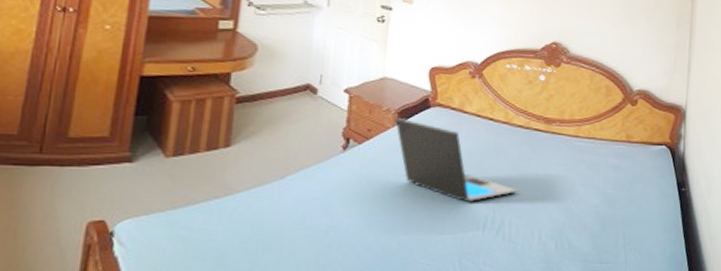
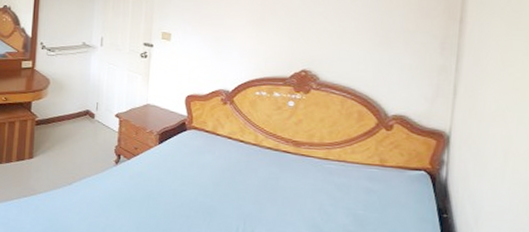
laptop: present [395,117,519,202] -> none [157,138,268,213]

